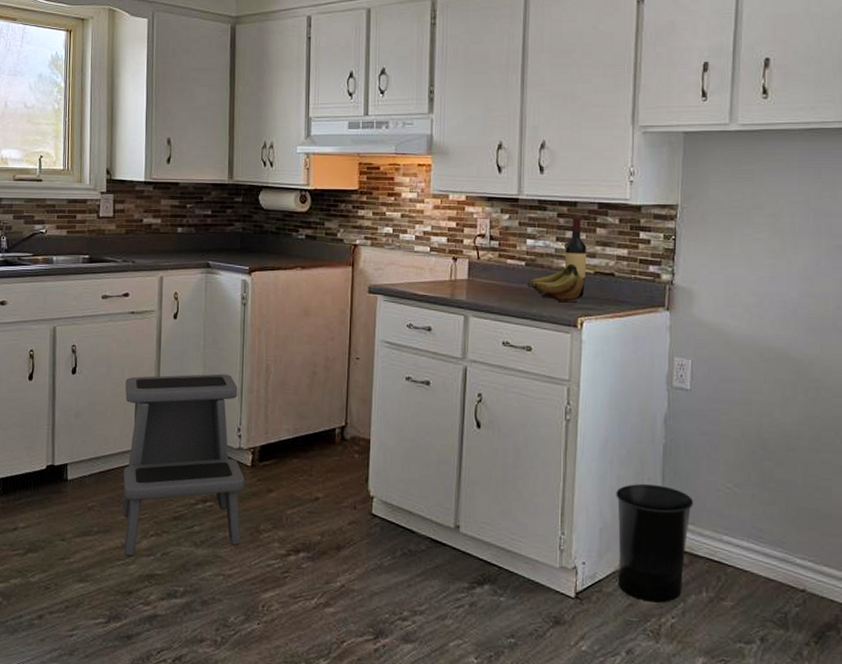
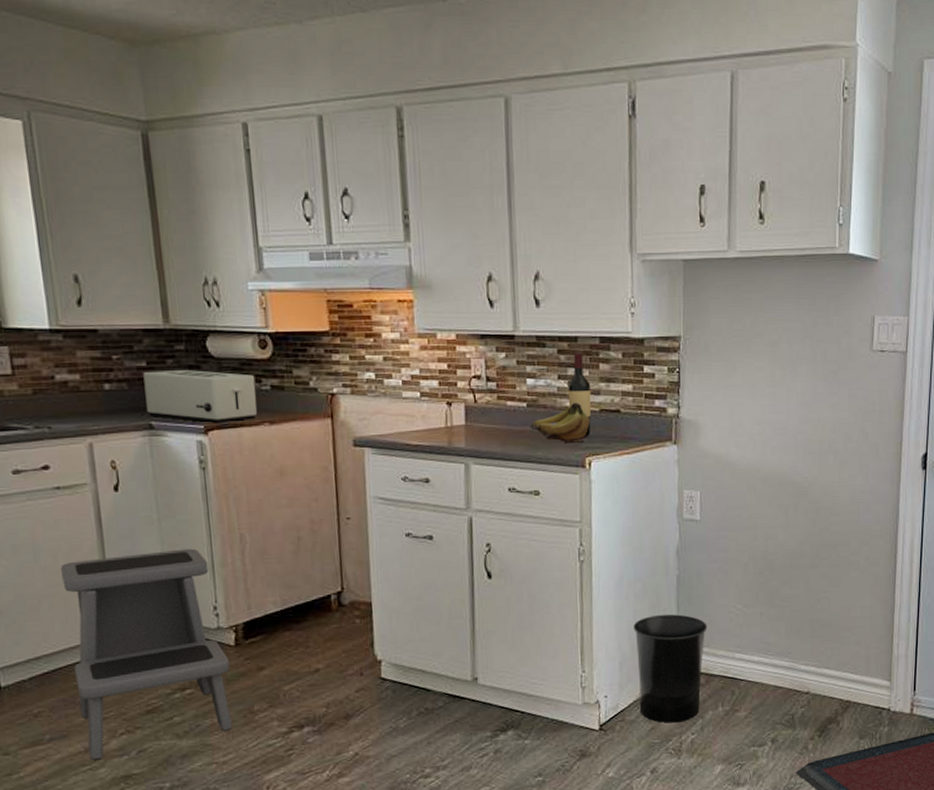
toaster: none [207,219,294,266] -> present [143,370,257,424]

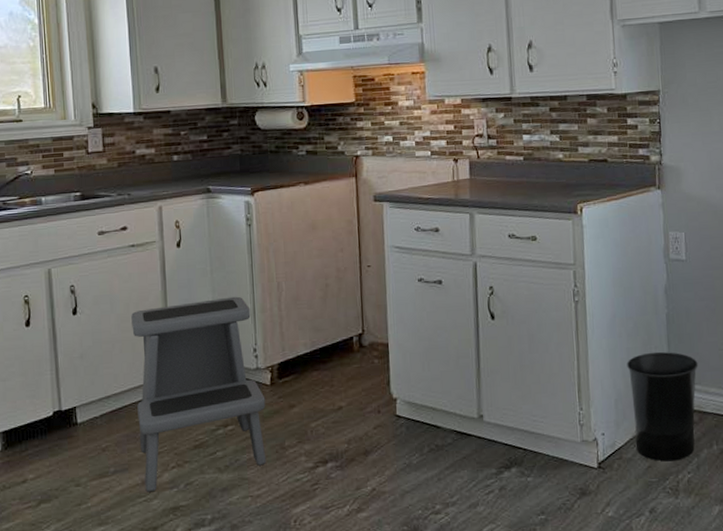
toaster: present [143,370,257,424] -> none [204,140,295,187]
fruit: present [530,402,591,443] -> none [527,154,581,192]
wine bottle: present [567,352,592,436] -> none [559,109,582,184]

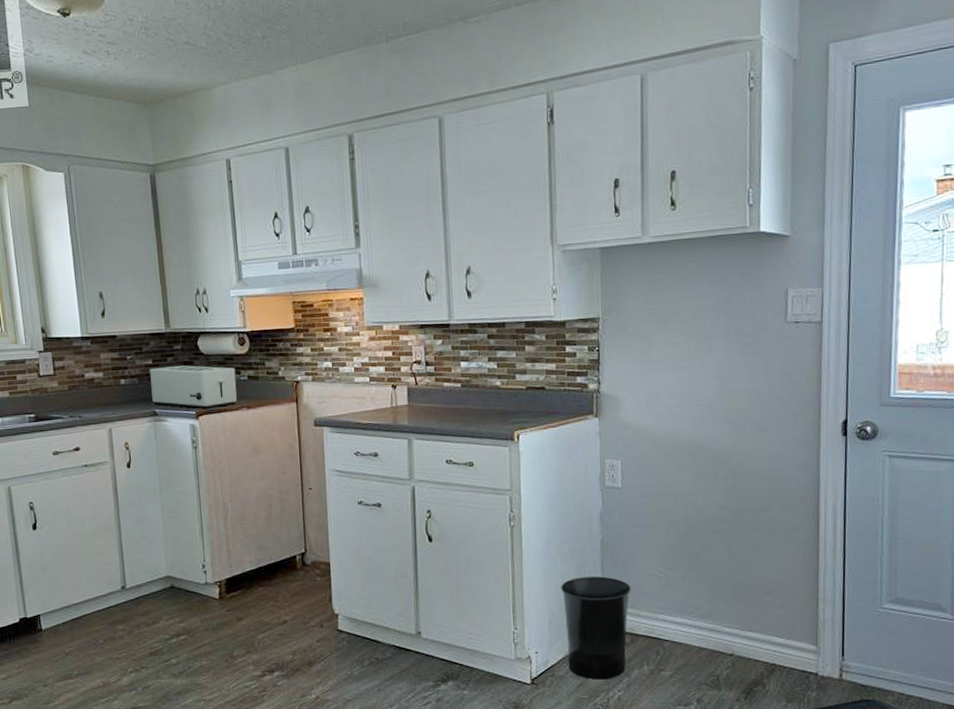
step stool: present [131,296,267,493] -> none [87,515,217,694]
toaster: none [204,140,295,187] -> present [150,365,237,410]

